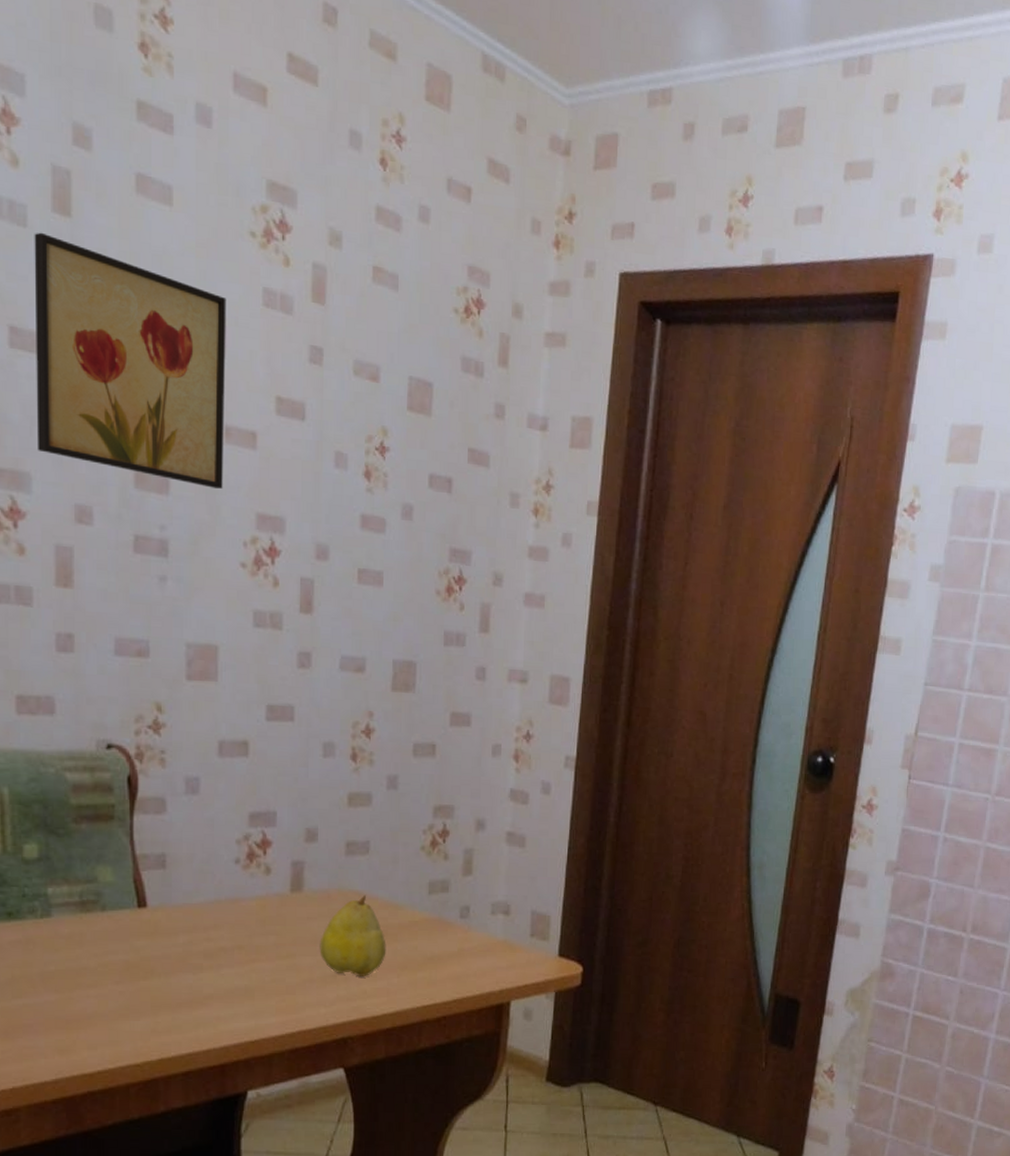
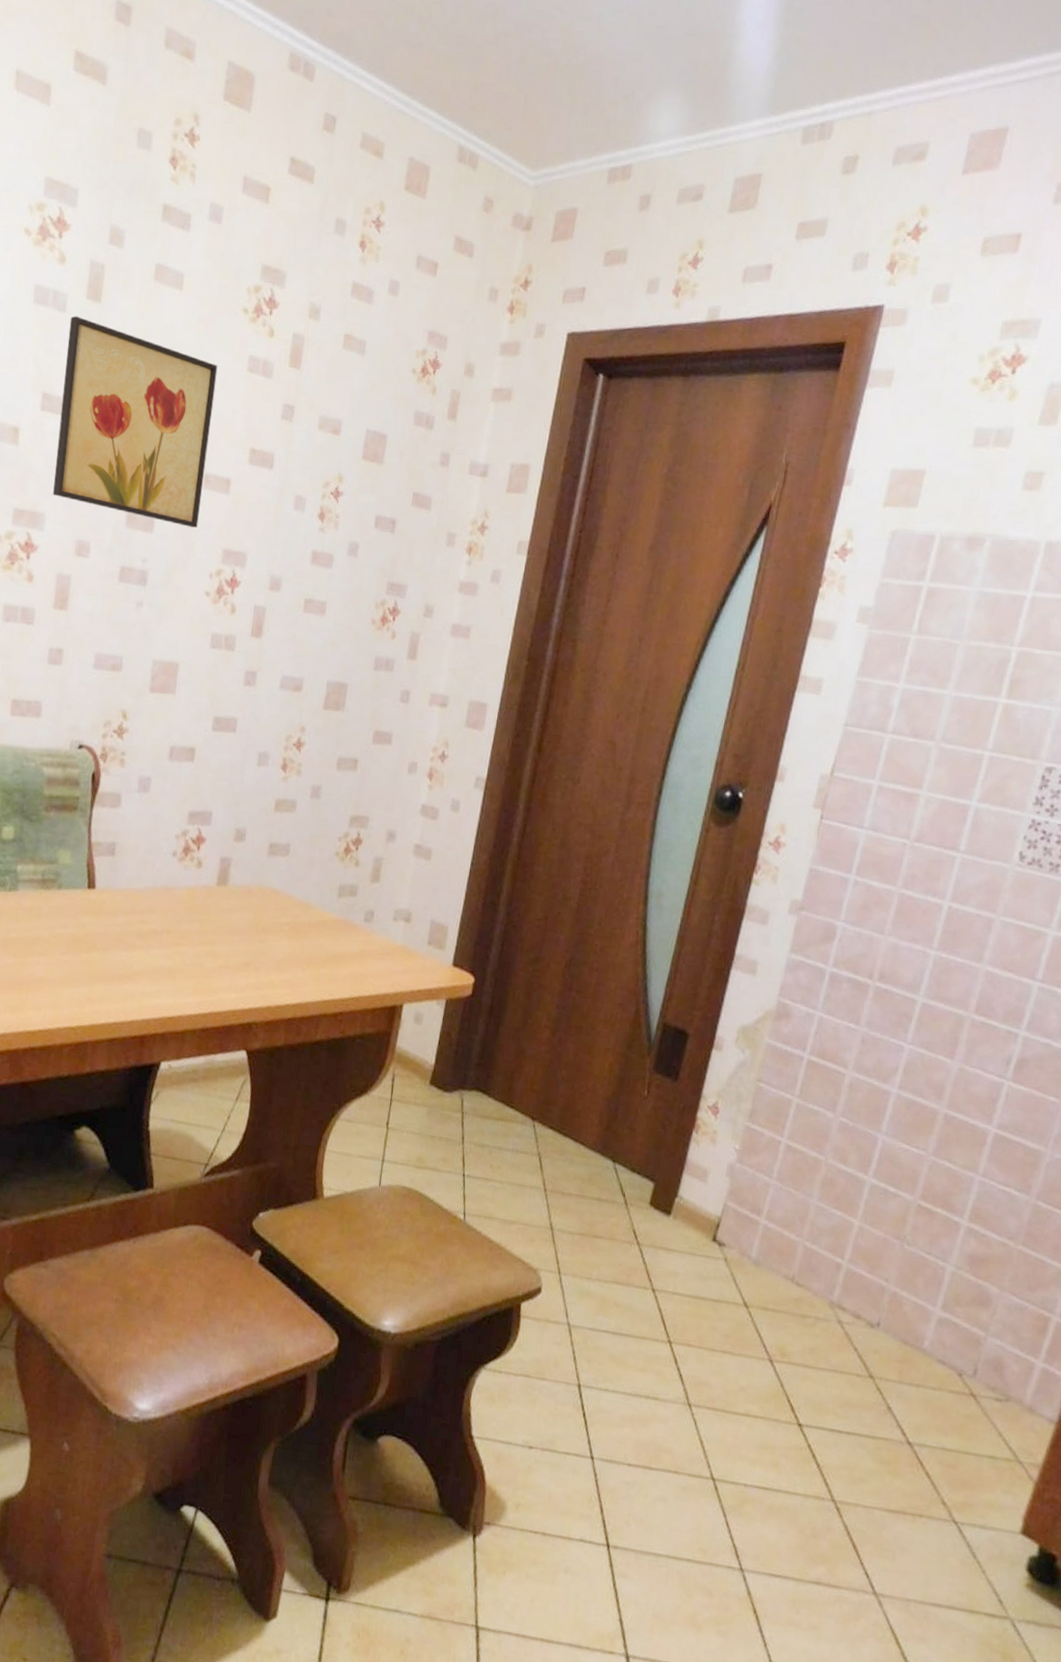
fruit: present [319,894,386,976] -> none [236,892,296,968]

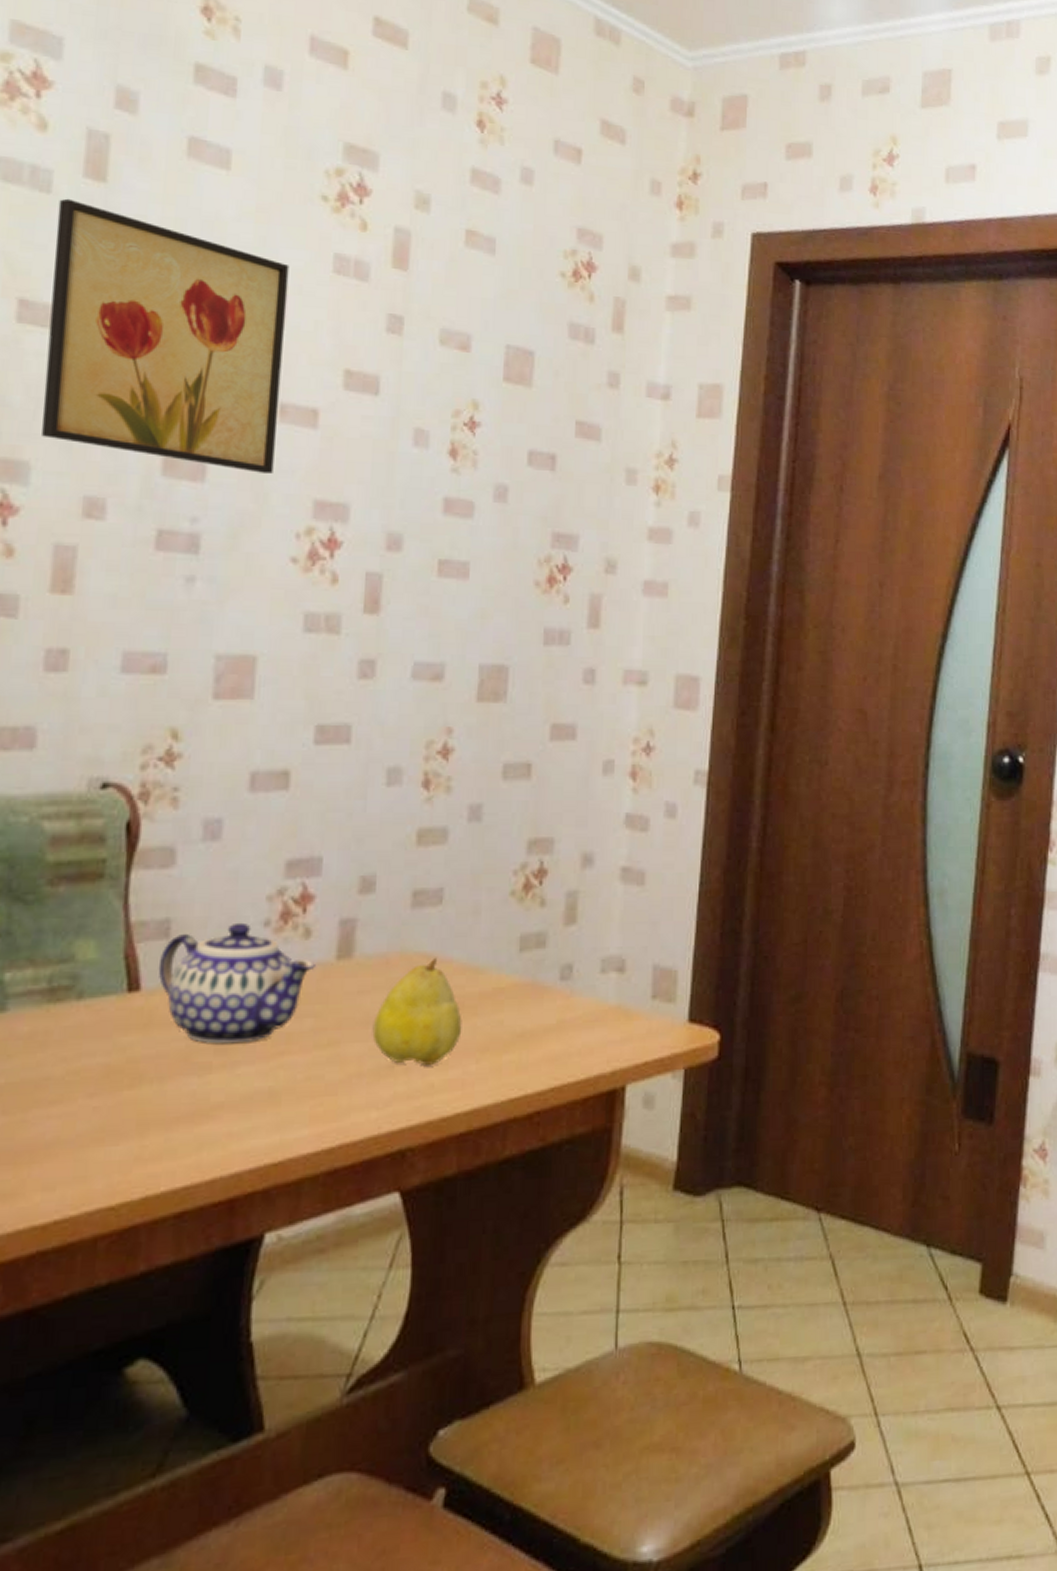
teapot: none [106,851,203,934] -> present [158,922,316,1044]
fruit: none [236,892,296,968] -> present [372,957,462,1065]

